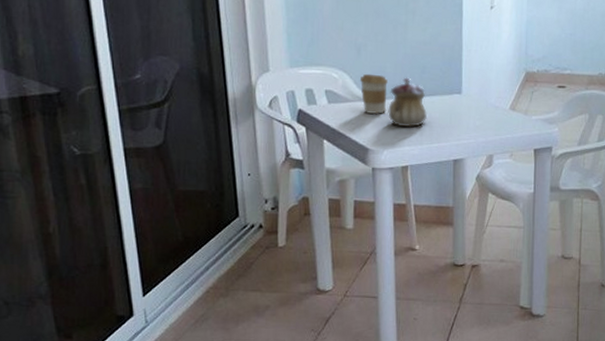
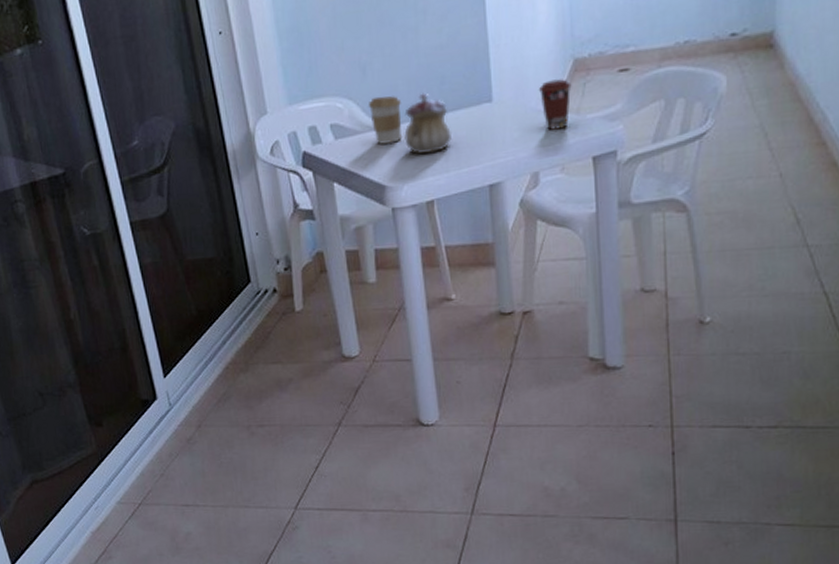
coffee cup: none [497,85,523,124] -> present [538,79,572,130]

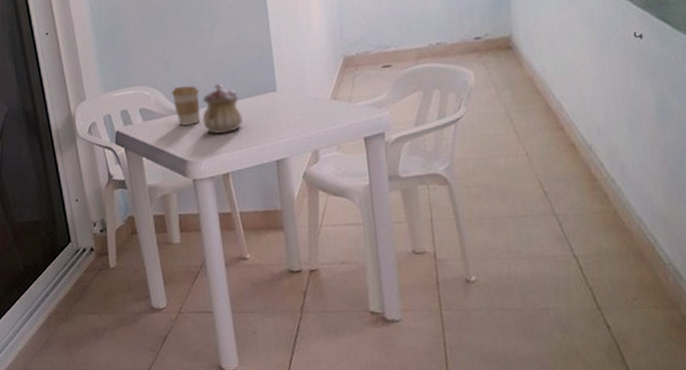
coffee cup: present [538,79,572,130] -> none [315,73,343,115]

